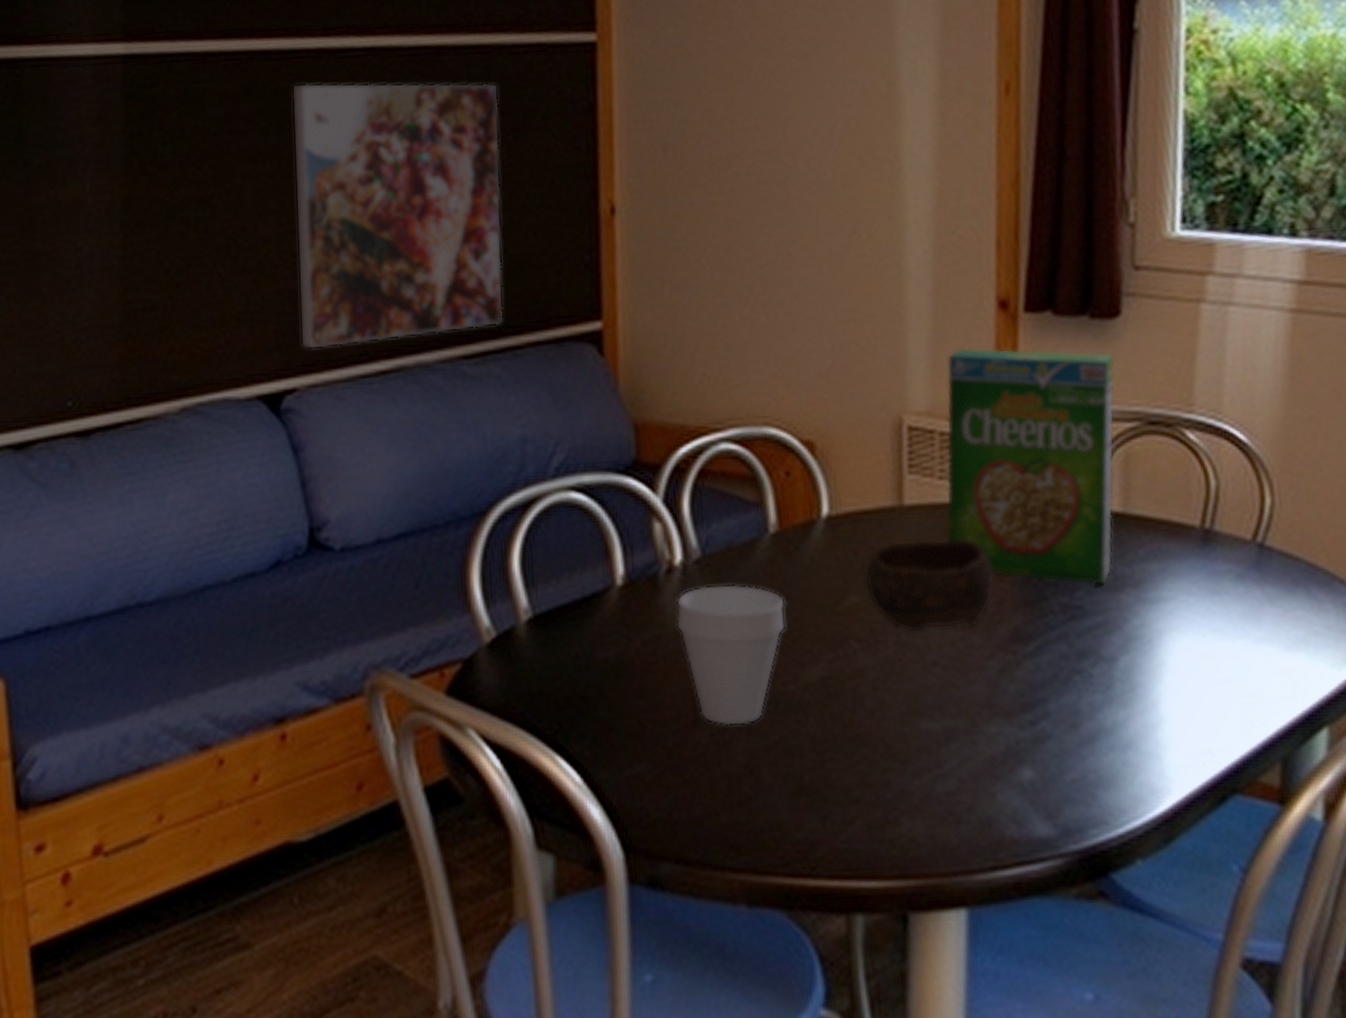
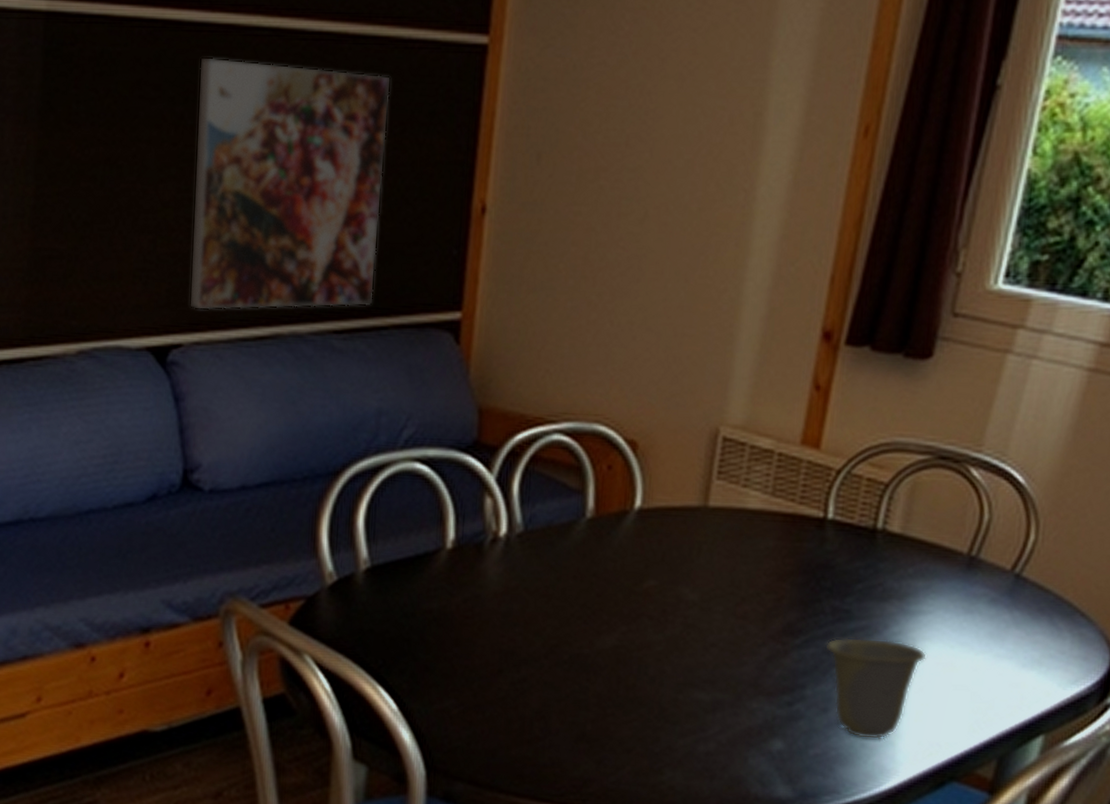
cup: present [676,583,786,727] -> none [494,556,592,679]
bowl: present [864,539,995,633] -> none [663,537,778,618]
cereal box: present [945,347,1115,586] -> none [740,371,919,595]
cup: none [1061,635,1178,755] -> present [826,637,927,740]

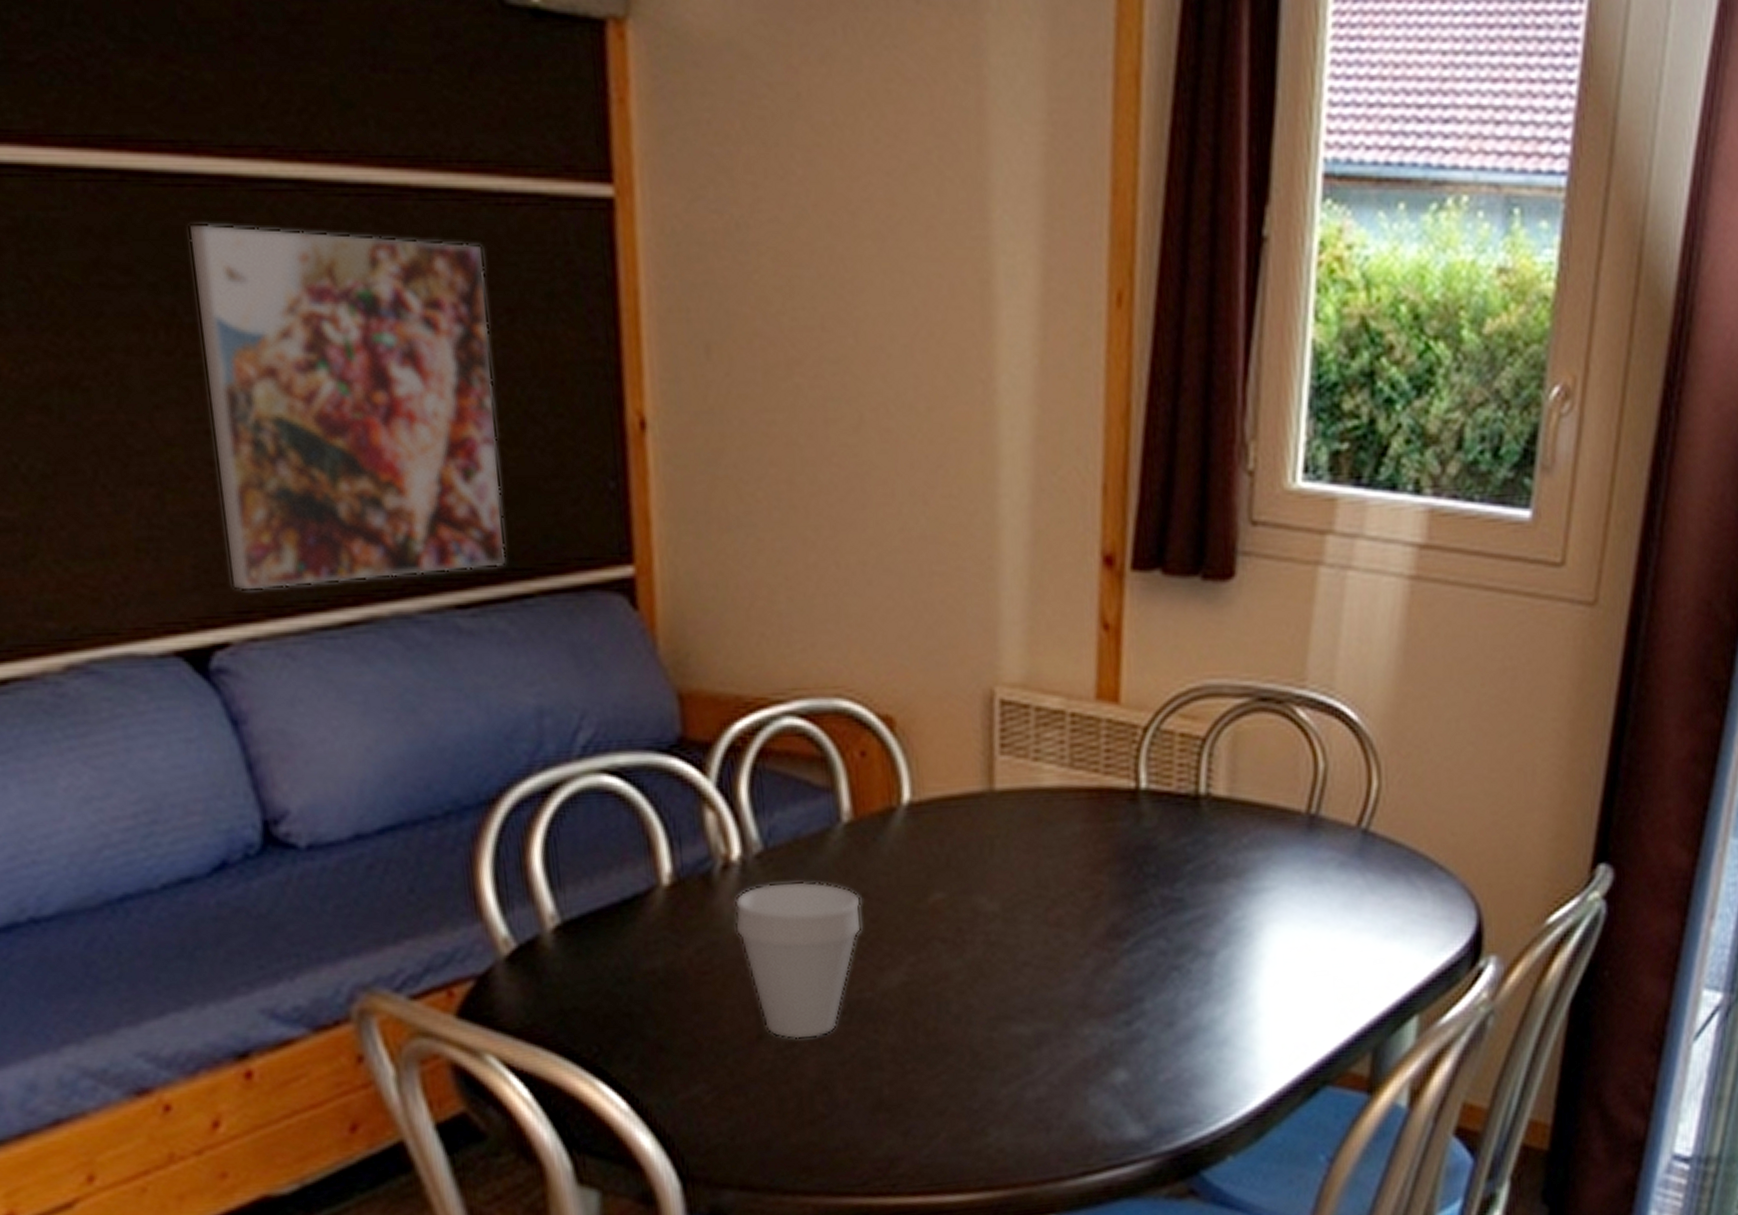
cup: none [494,556,592,679] -> present [734,881,862,1040]
cup: present [826,637,927,740] -> none [1160,927,1277,1052]

